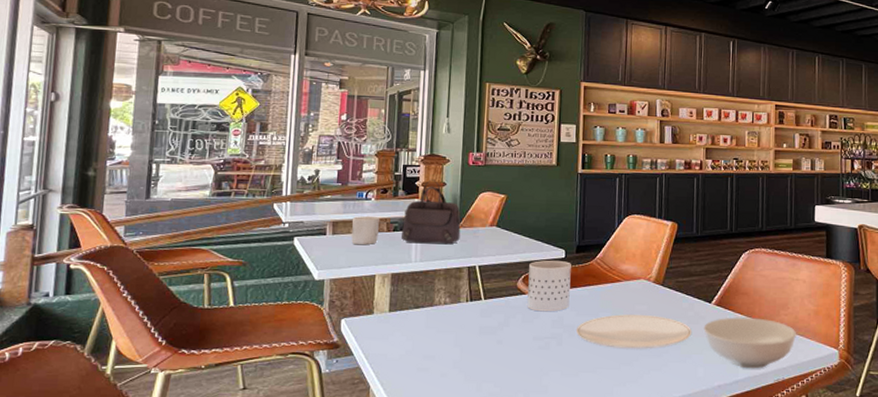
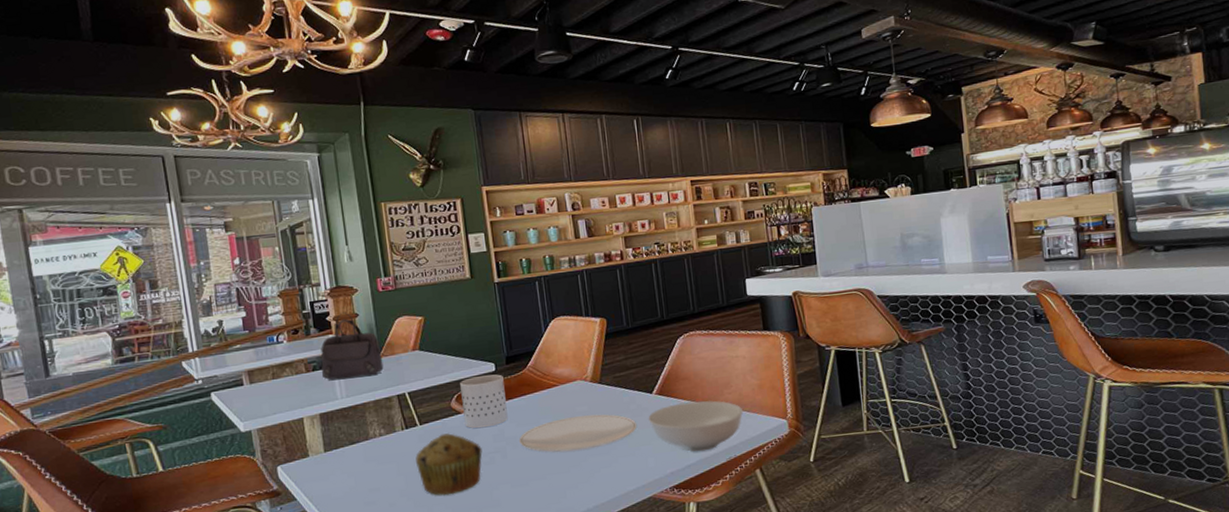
mug: present [351,216,381,245] -> none [267,358,299,391]
muffin: none [474,311,539,374] -> present [415,432,483,495]

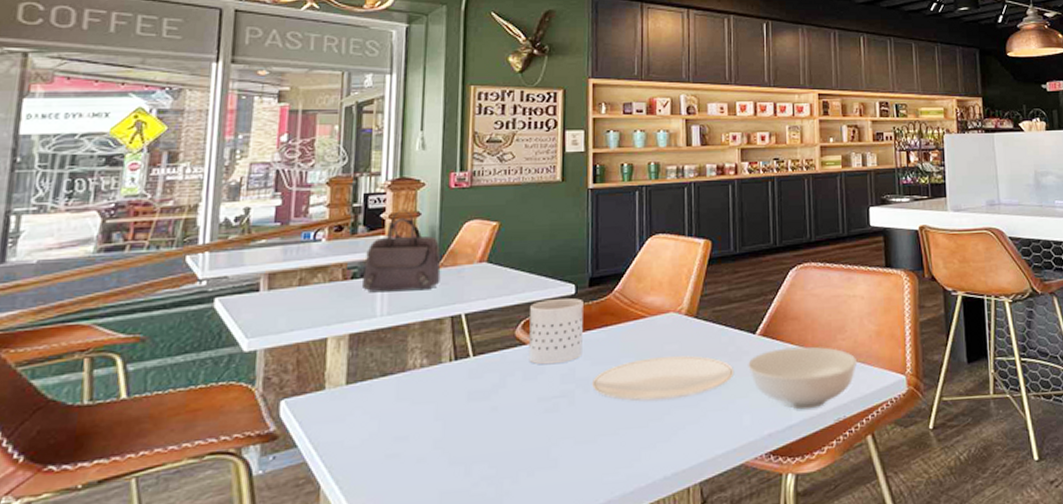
muffin: present [415,432,483,495] -> none [460,367,545,450]

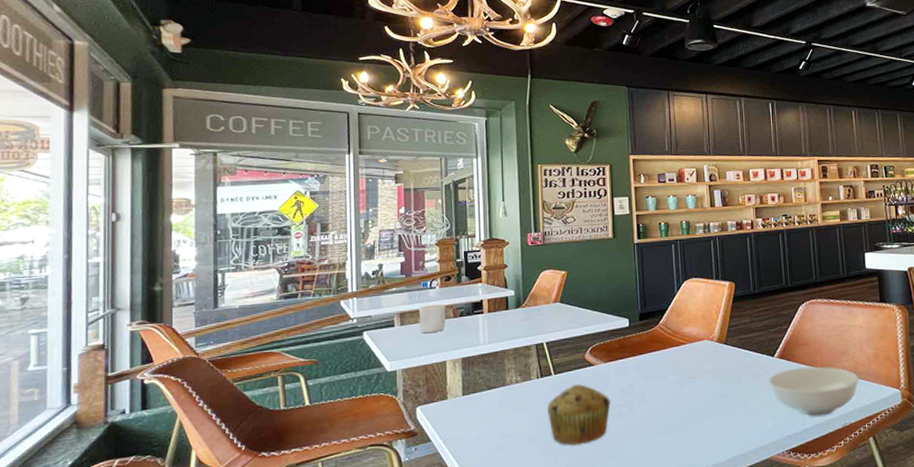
mug: none [294,261,334,301] -> present [418,303,446,334]
handbag: present [361,209,441,292] -> none [467,263,526,326]
muffin: none [460,367,545,450] -> present [547,383,611,445]
mug: present [529,298,583,365] -> none [595,329,637,381]
plate: present [591,355,735,402] -> none [645,374,759,410]

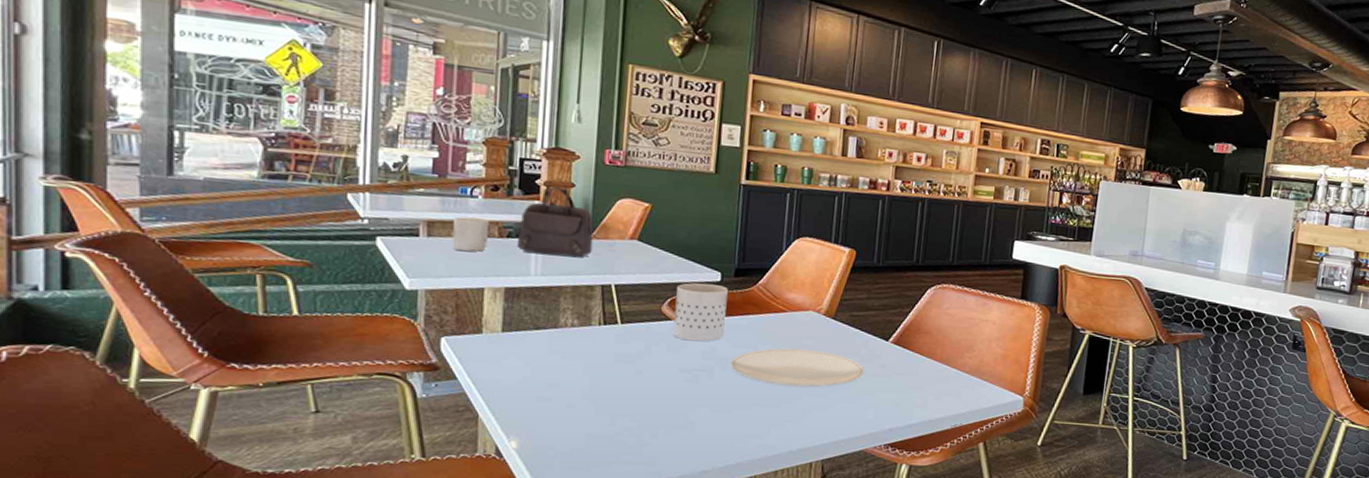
handbag: none [467,263,526,326] -> present [516,178,594,258]
muffin: present [547,383,611,445] -> none [607,338,687,408]
mug: none [595,329,637,381] -> present [673,282,728,342]
plate: none [645,374,759,410] -> present [729,348,865,388]
bowl: present [769,366,859,417] -> none [877,357,981,413]

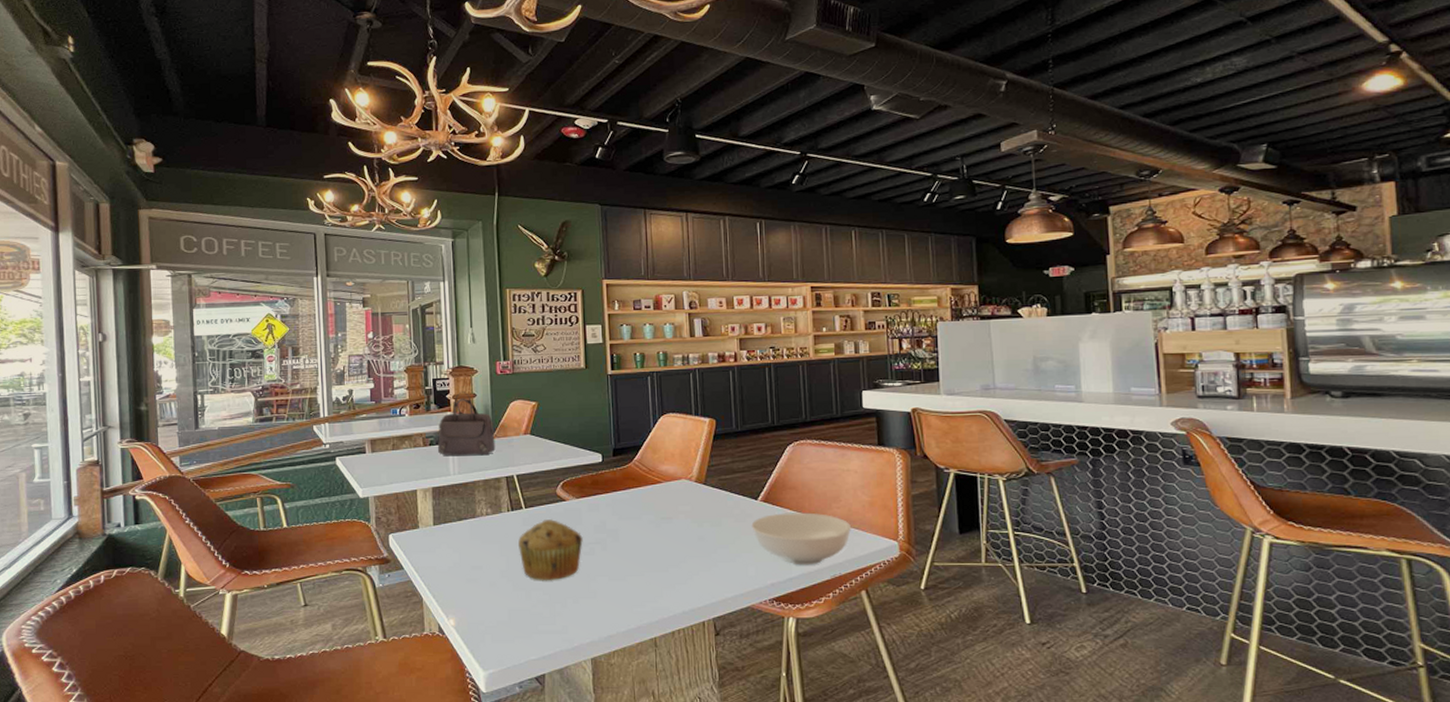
mug: present [452,216,490,252] -> none [388,431,416,462]
muffin: none [607,338,687,408] -> present [518,518,583,581]
mug: present [673,282,728,342] -> none [567,464,611,518]
plate: present [729,348,865,388] -> none [619,515,740,552]
bowl: none [877,357,981,413] -> present [751,512,852,565]

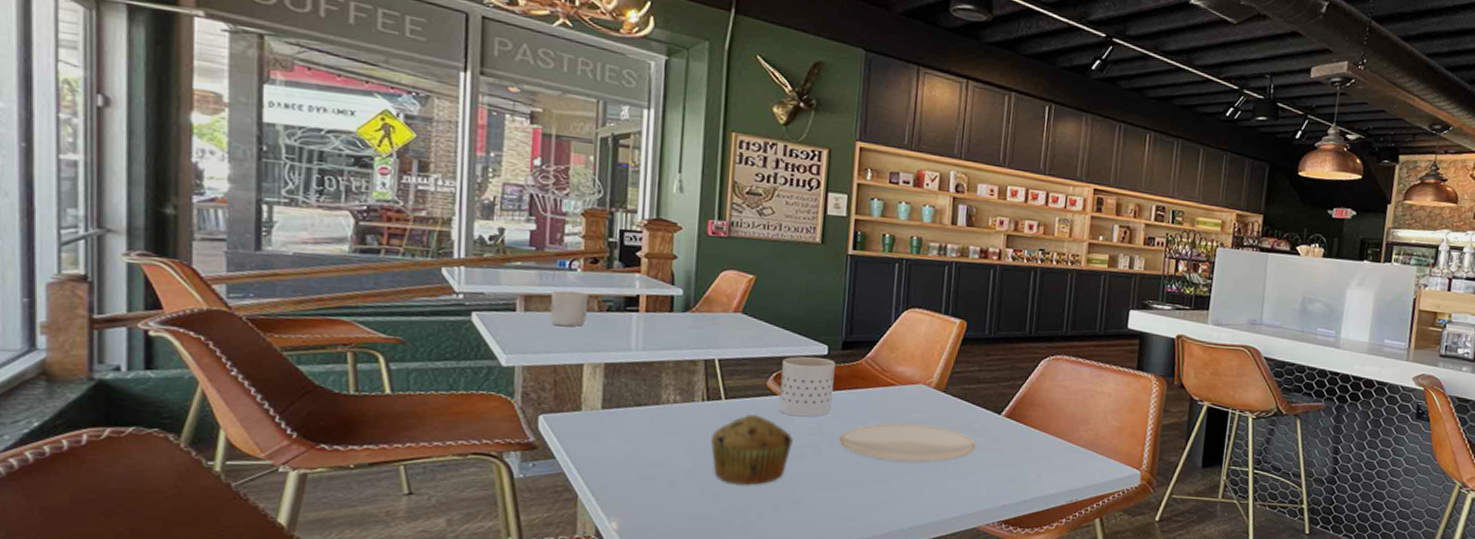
mug: none [388,431,416,462] -> present [550,290,590,327]
handbag: present [437,391,496,456] -> none [616,250,697,332]
mug: none [567,464,611,518] -> present [778,356,835,418]
plate: none [619,515,740,552] -> present [837,423,977,464]
bowl: present [751,512,852,565] -> none [990,431,1097,489]

